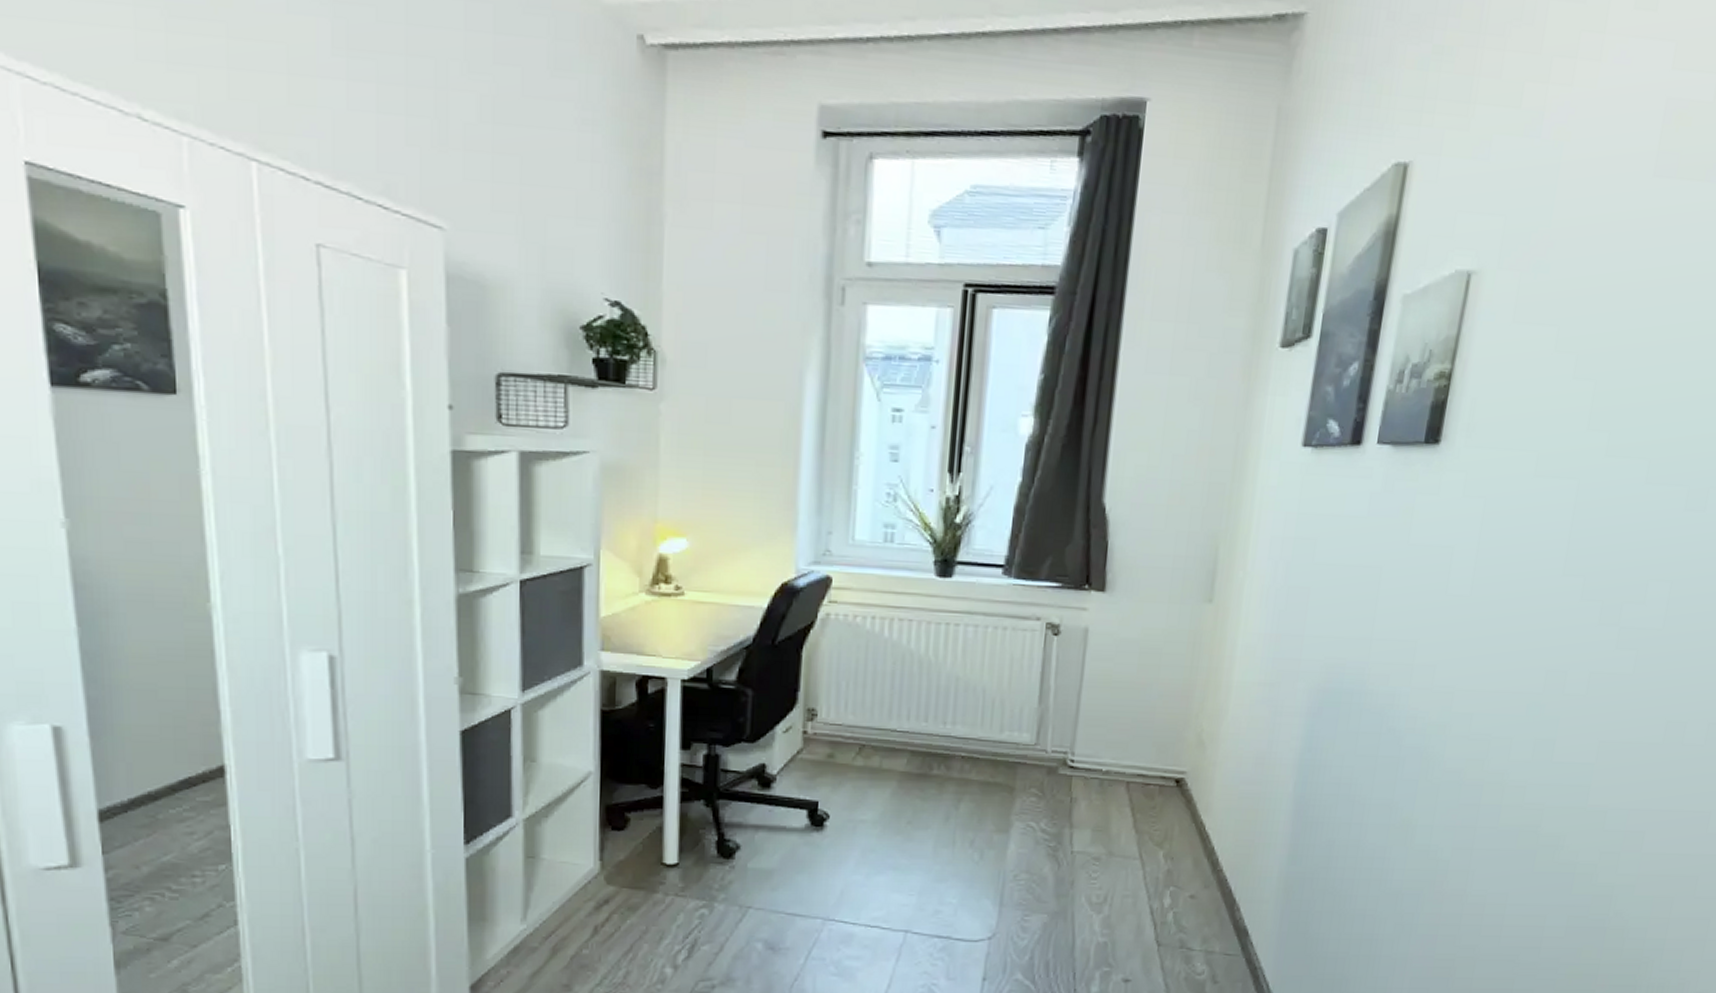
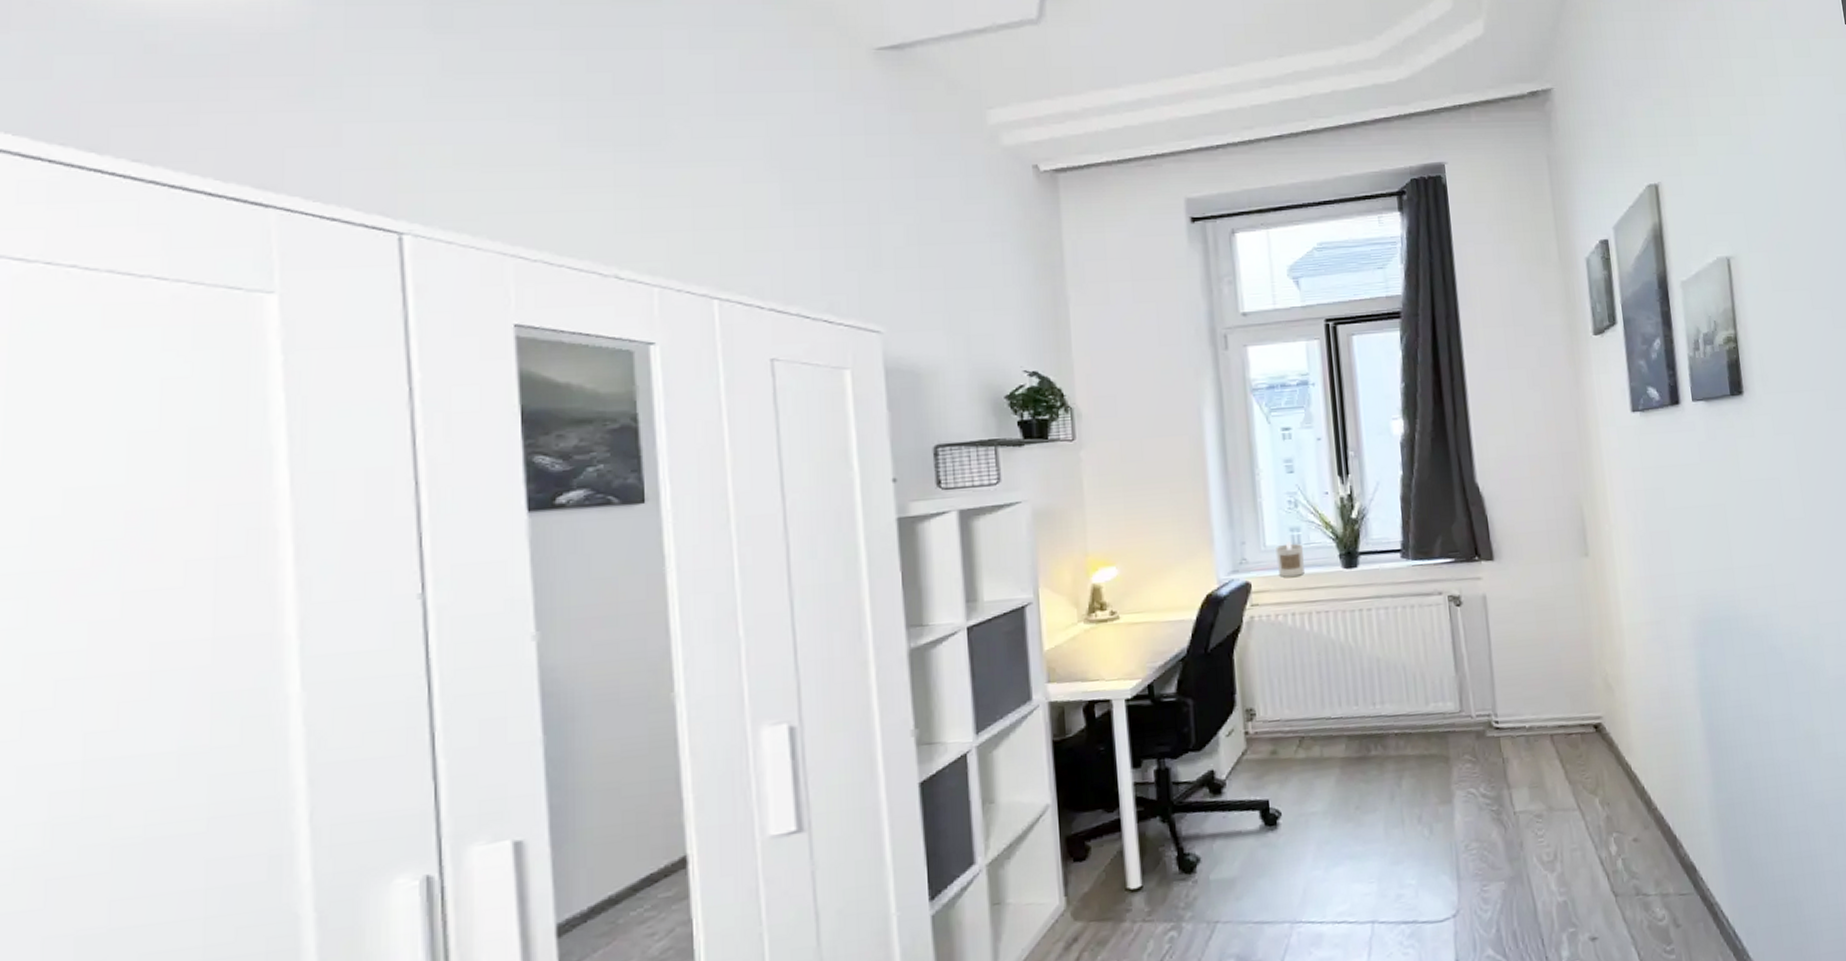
candle: none [863,537,896,579] -> present [1275,540,1305,578]

